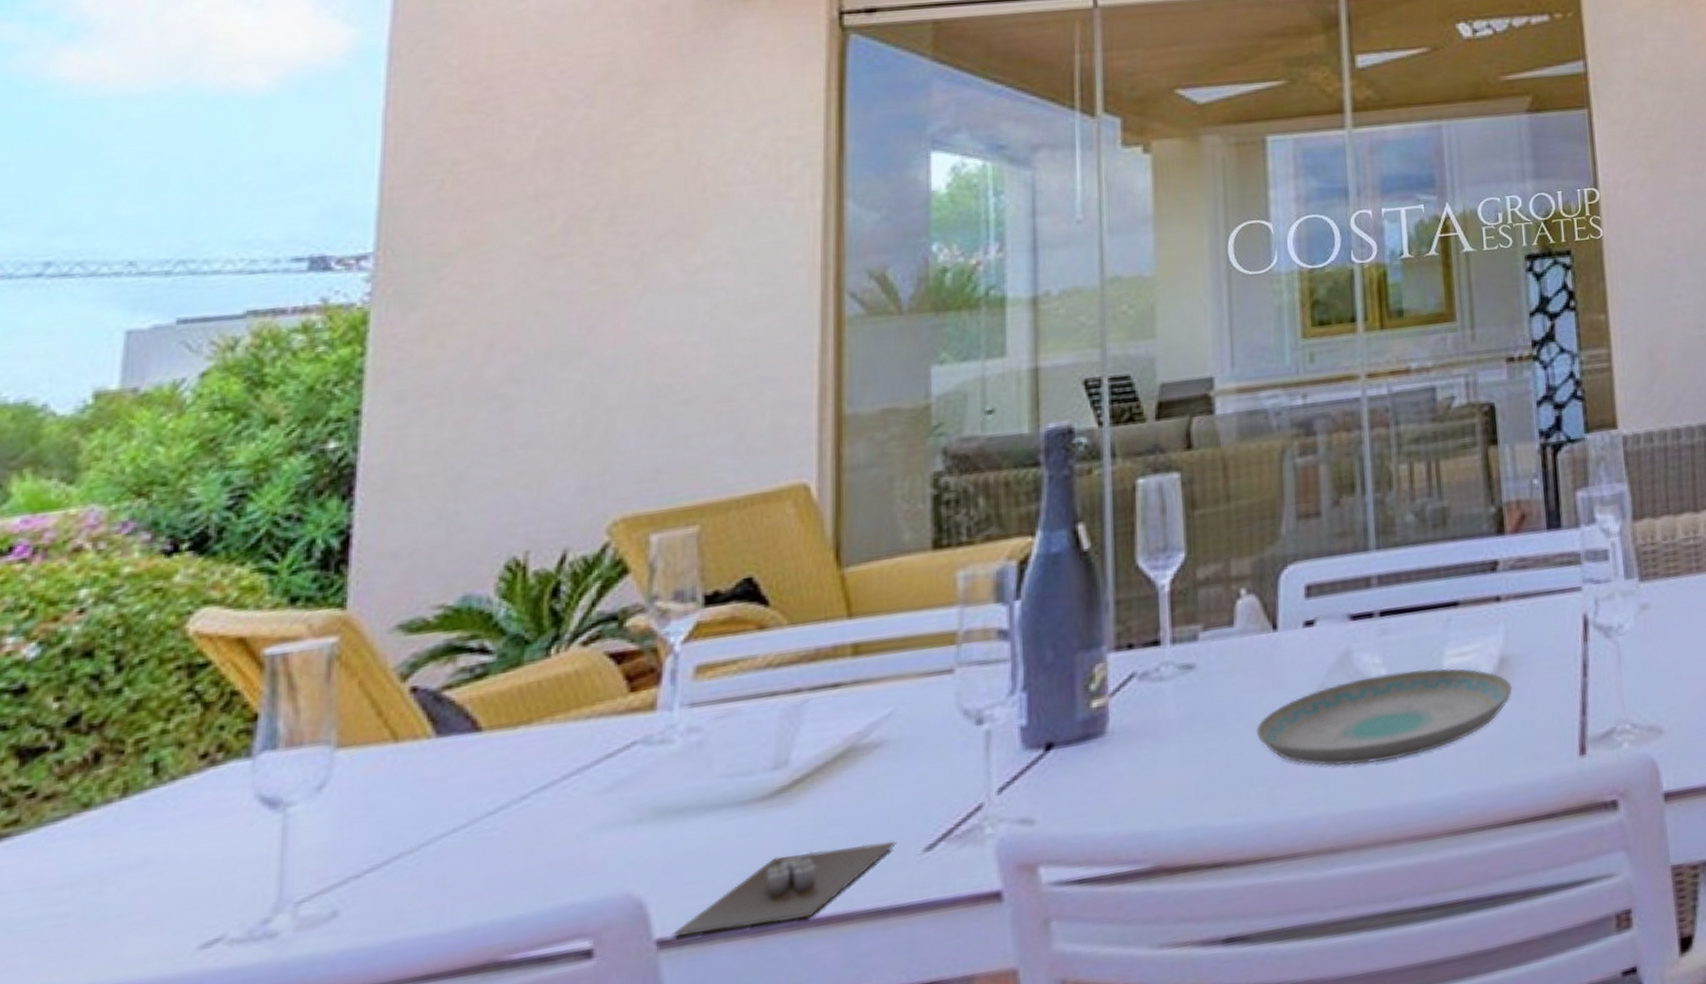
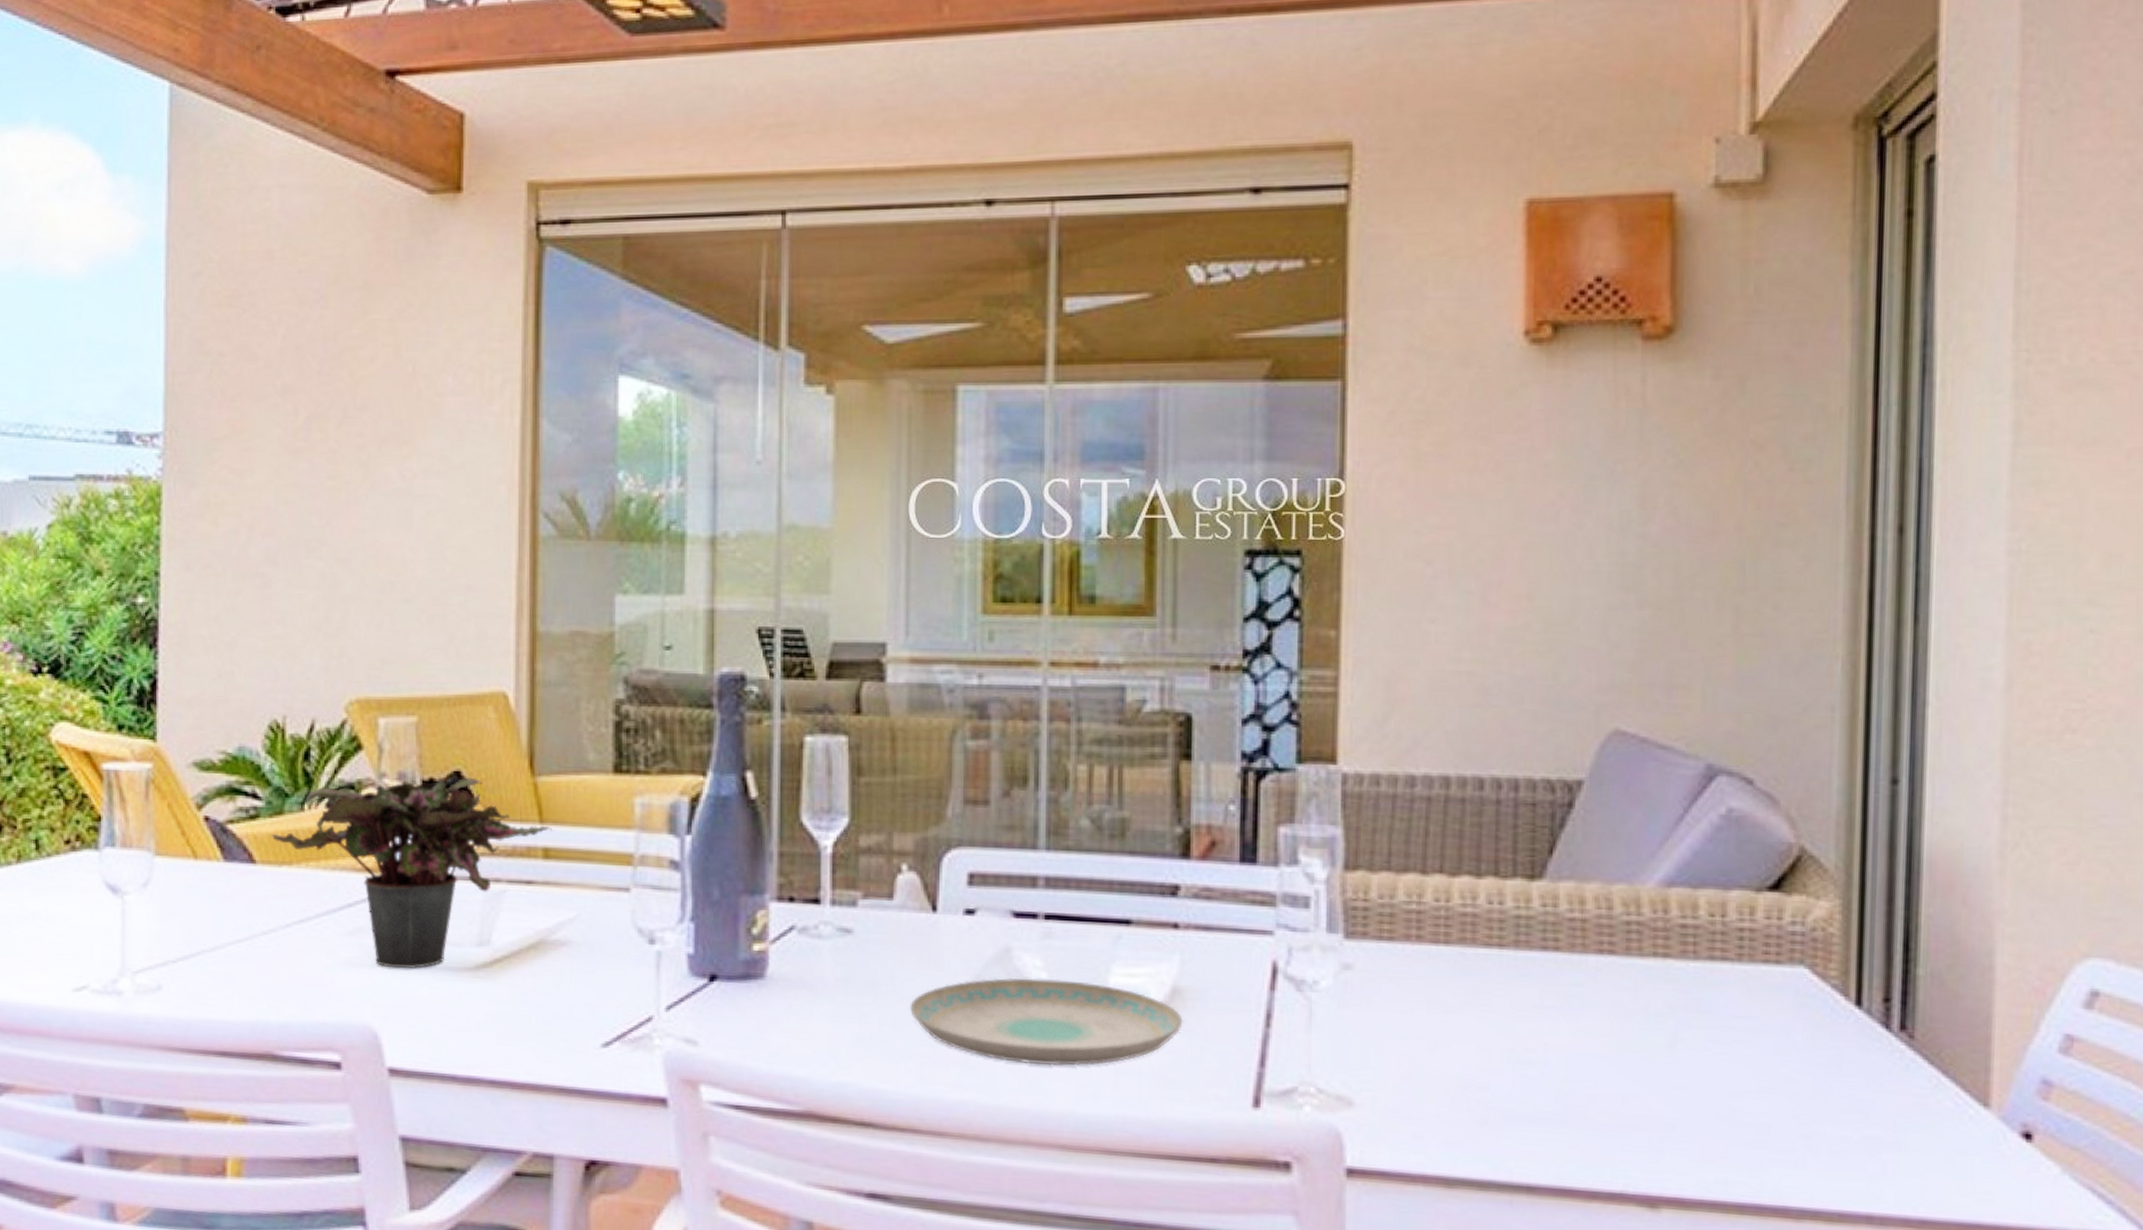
potted plant: none [503,582,862,821] -> present [270,777,552,969]
candle: present [671,841,896,938] -> none [399,1022,578,1081]

